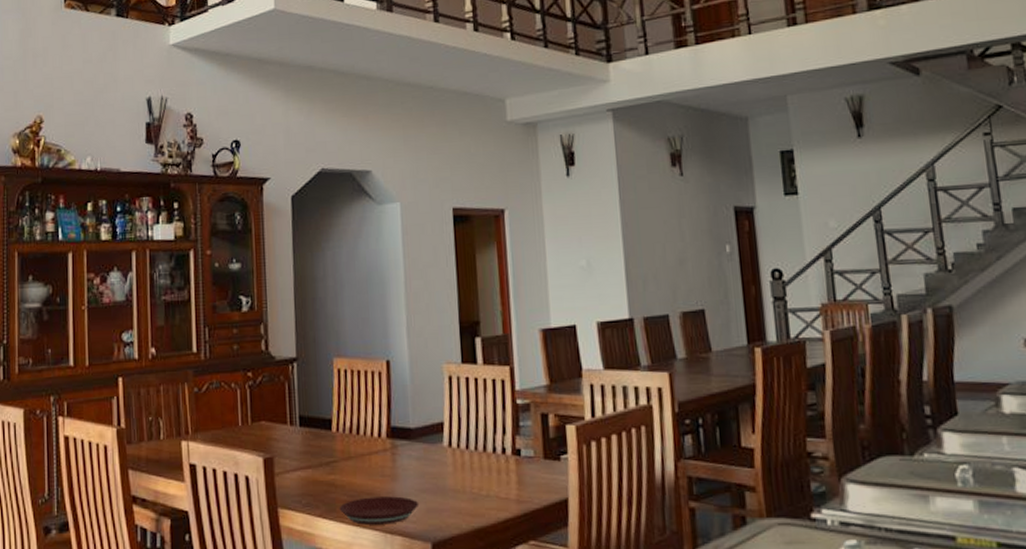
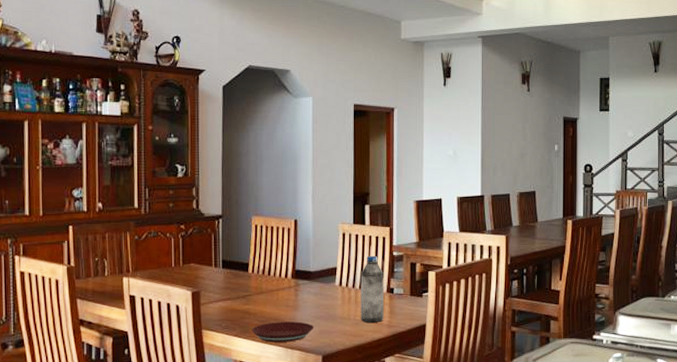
water bottle: none [475,404,510,497] -> present [360,255,384,322]

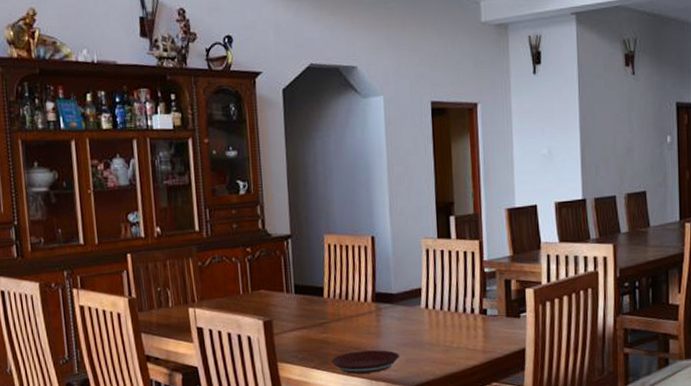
water bottle: present [360,255,384,322] -> none [448,273,477,349]

